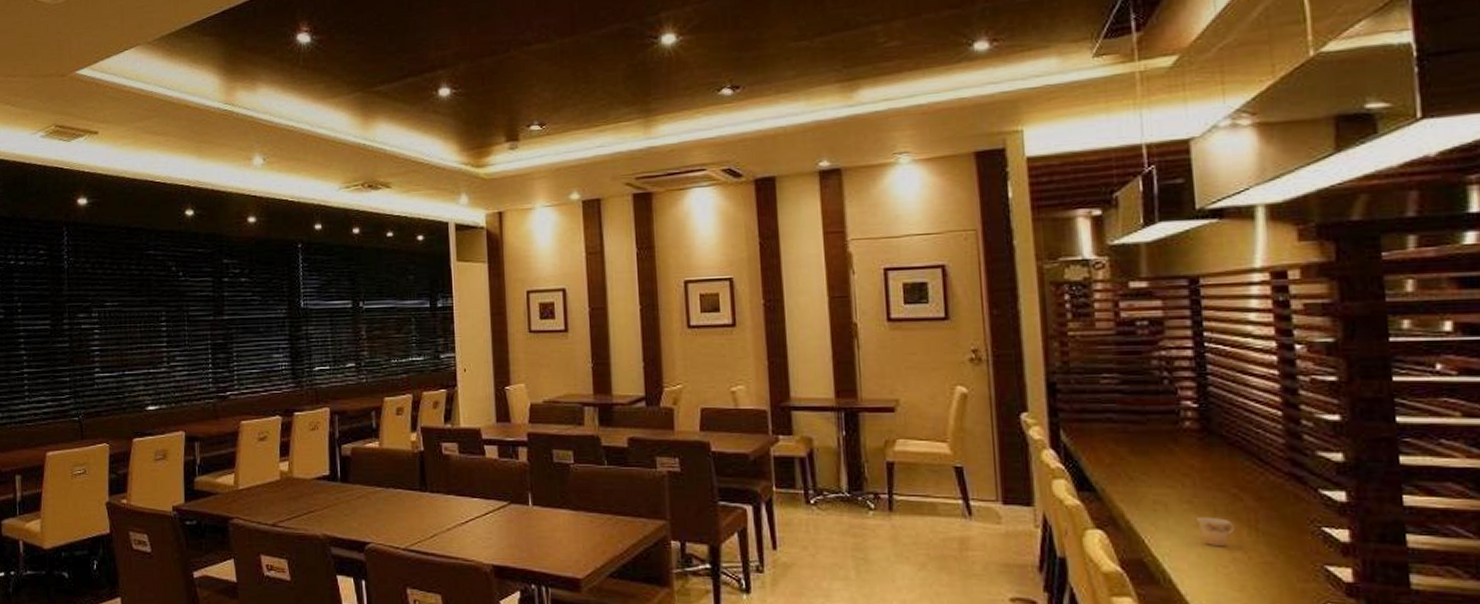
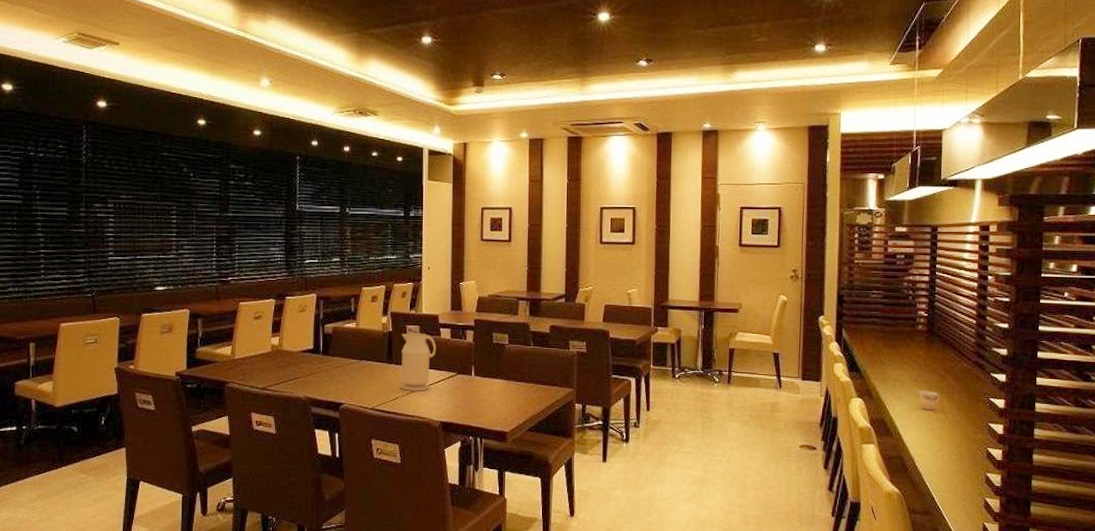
water jug: none [436,452,481,526] -> present [401,333,437,391]

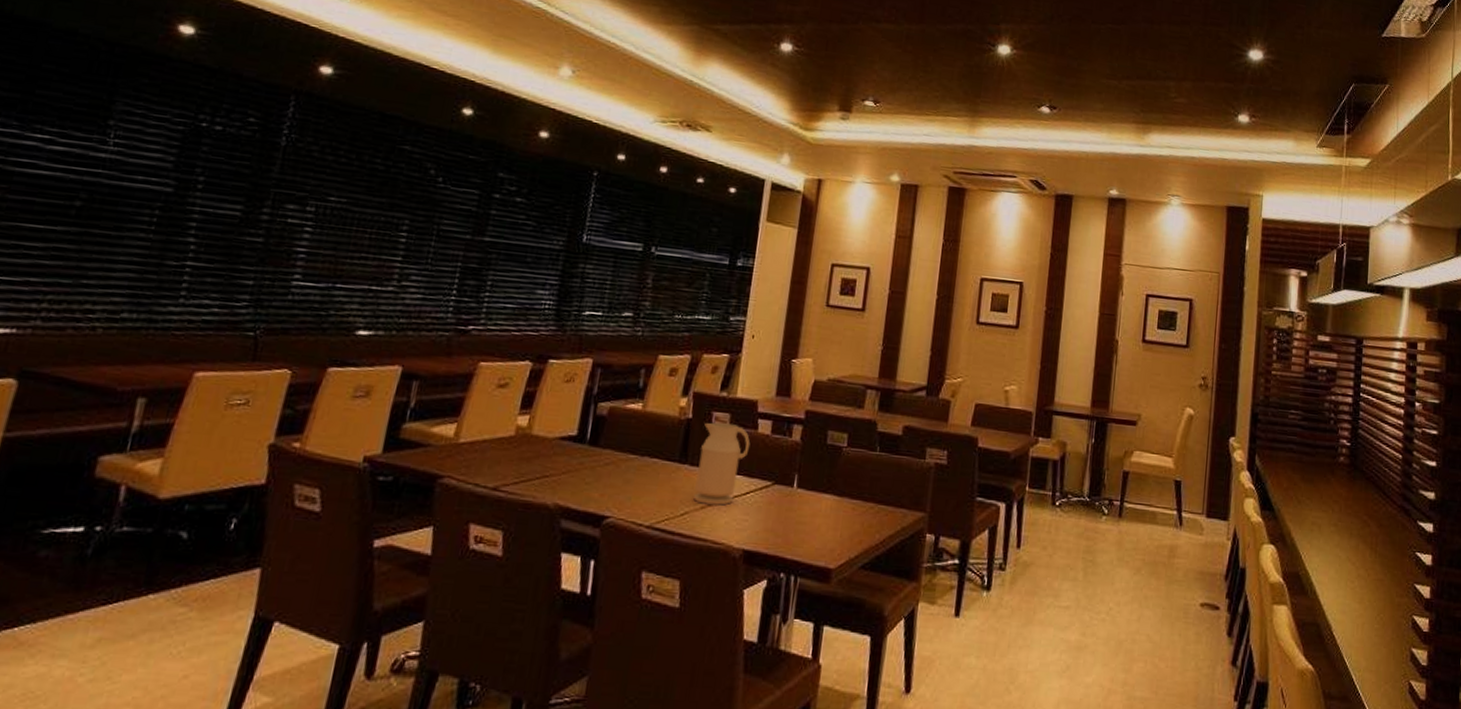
teacup: present [918,390,940,411] -> none [1337,538,1362,565]

